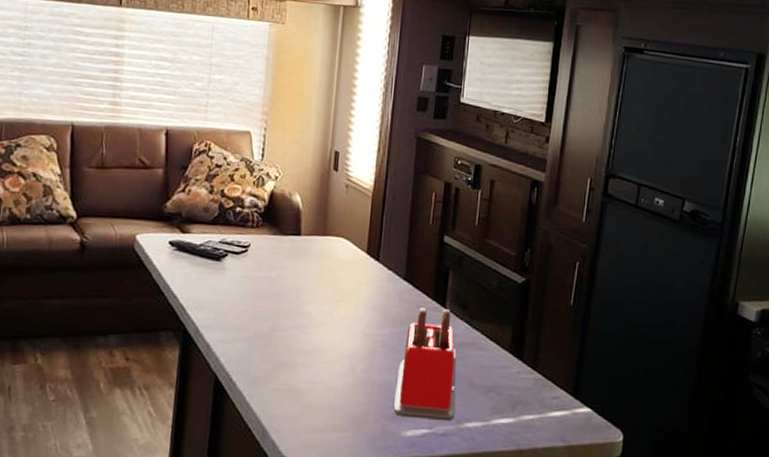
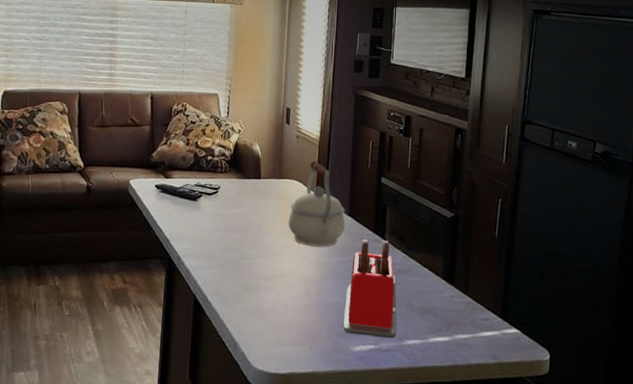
kettle: none [332,215,401,317] -> present [288,161,346,247]

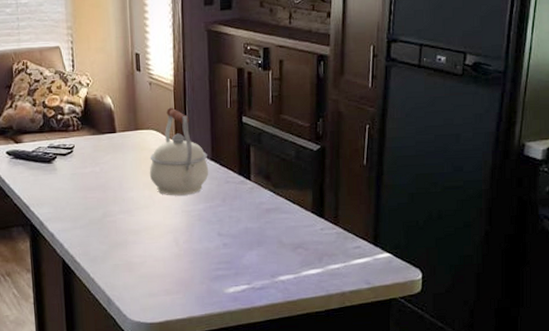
toaster: present [343,239,397,339] -> none [215,181,269,277]

